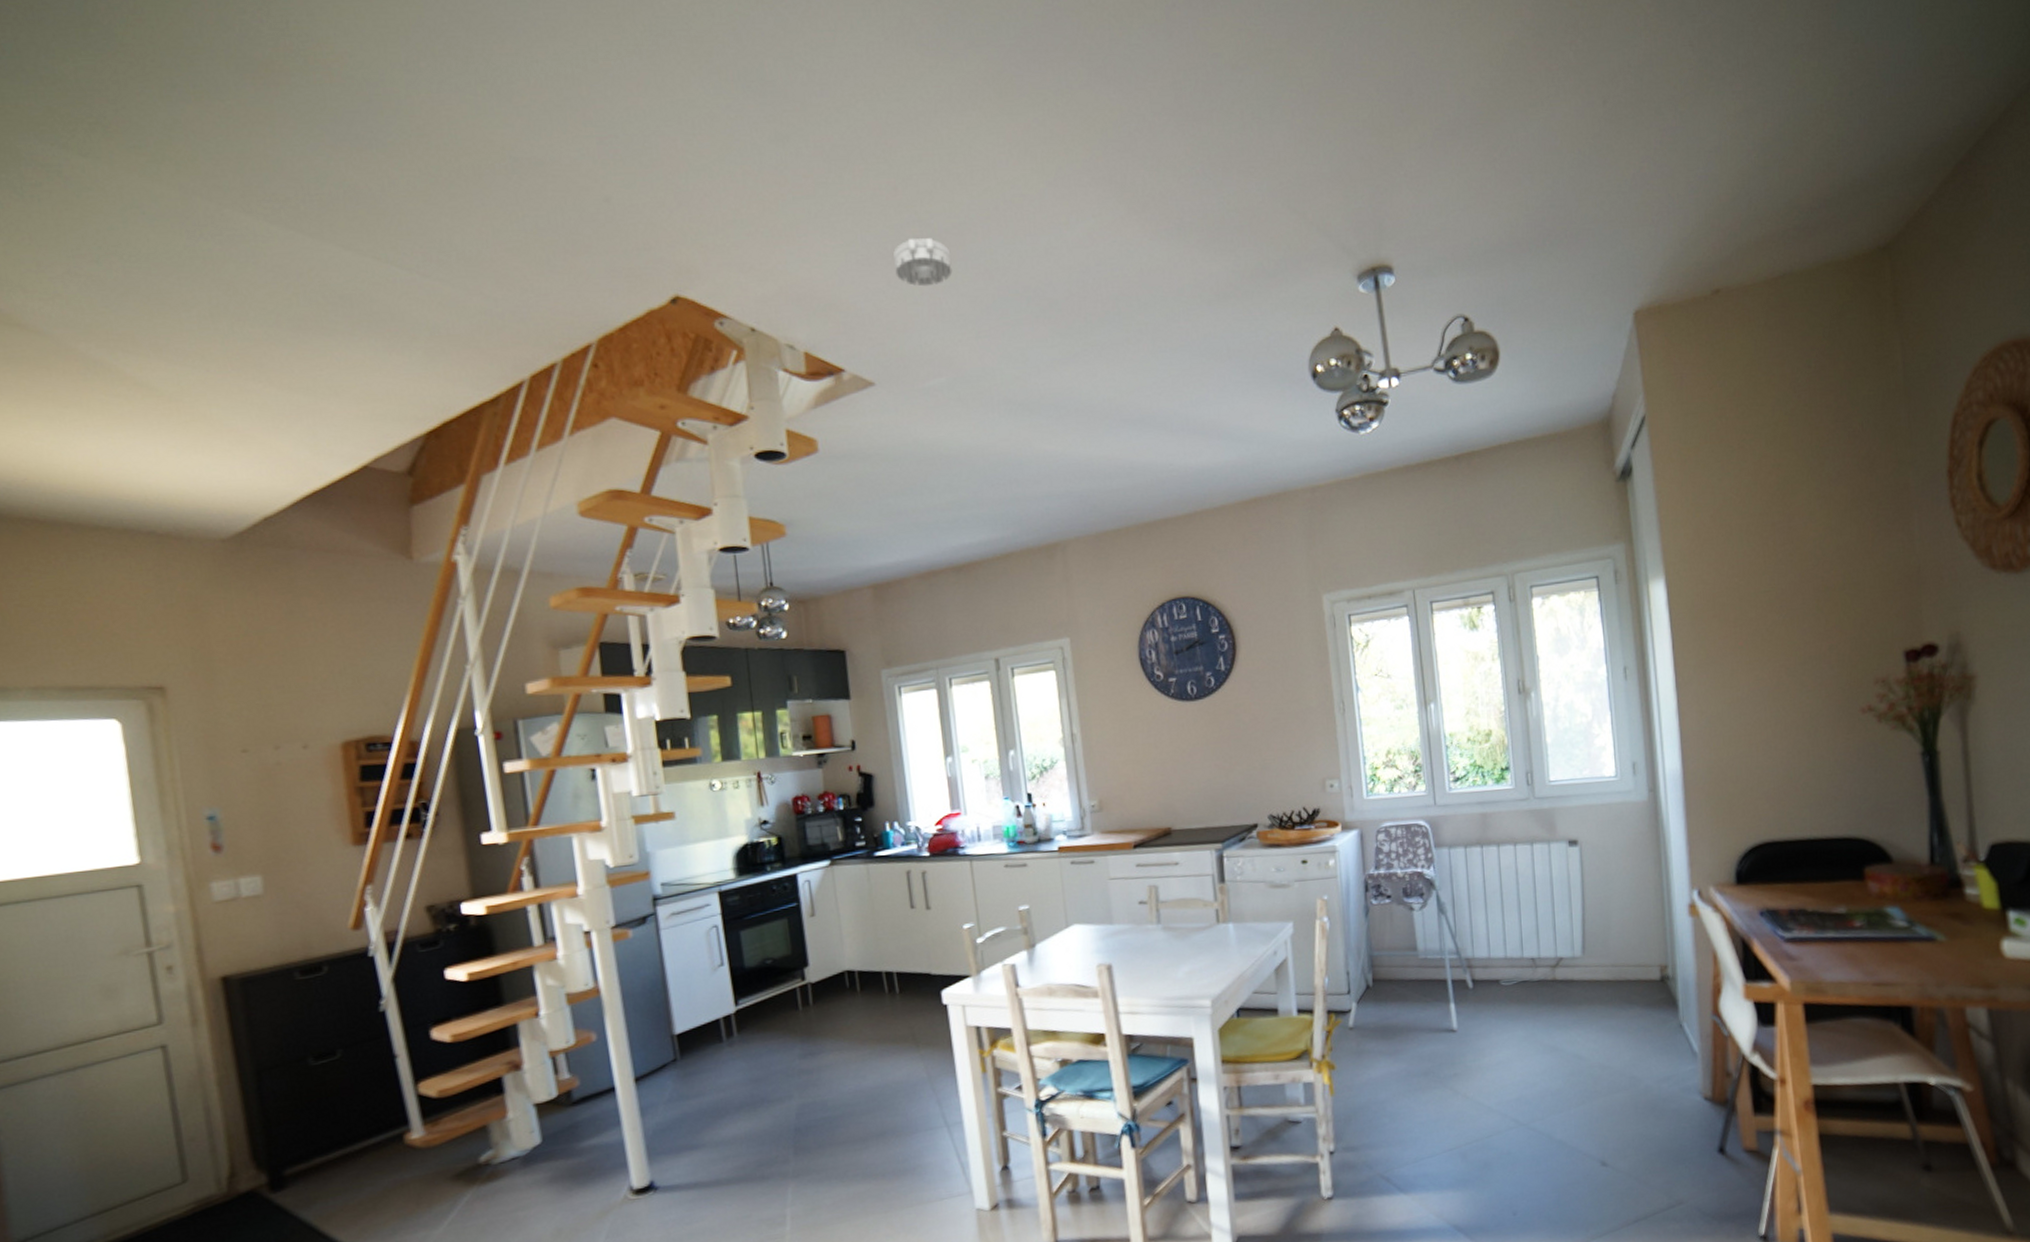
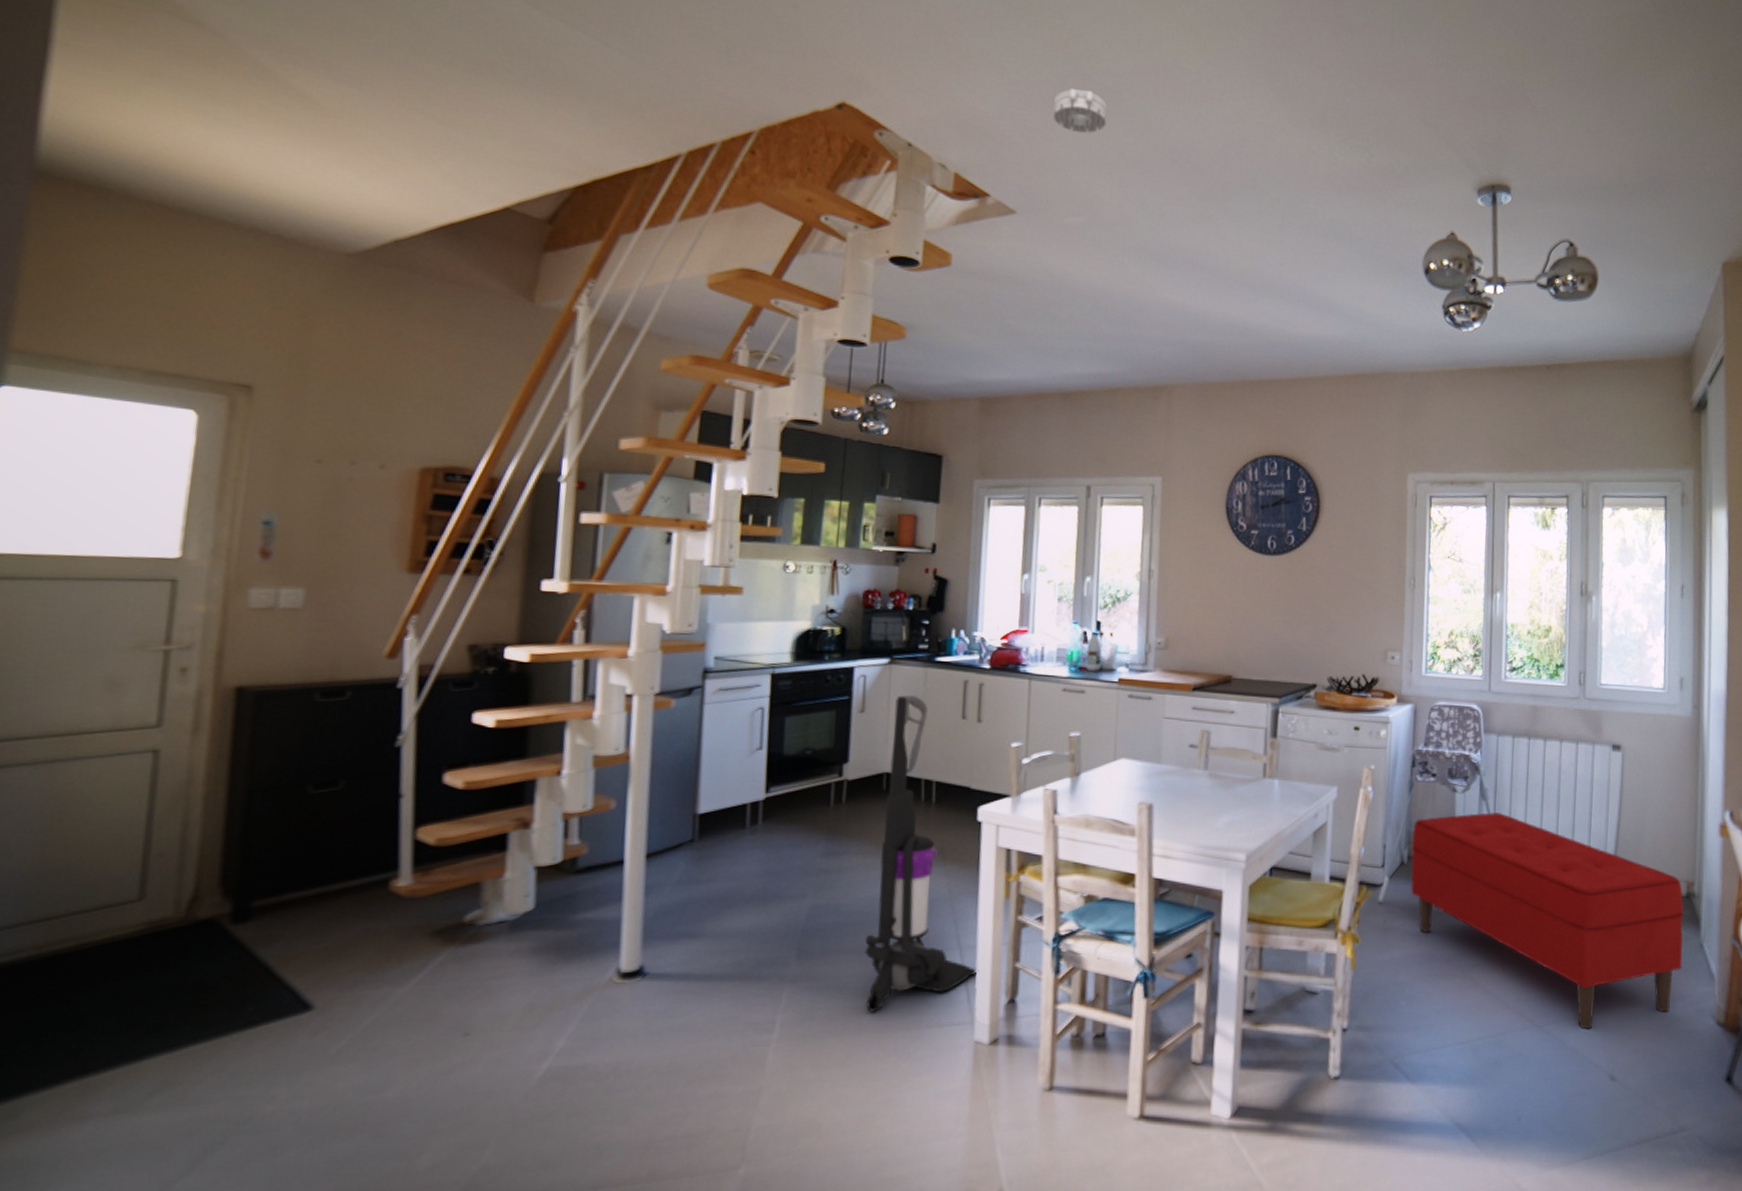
vacuum cleaner: none [843,892,970,1195] -> present [865,695,979,1012]
bench: none [1374,924,1663,1122] -> present [1411,812,1684,1030]

